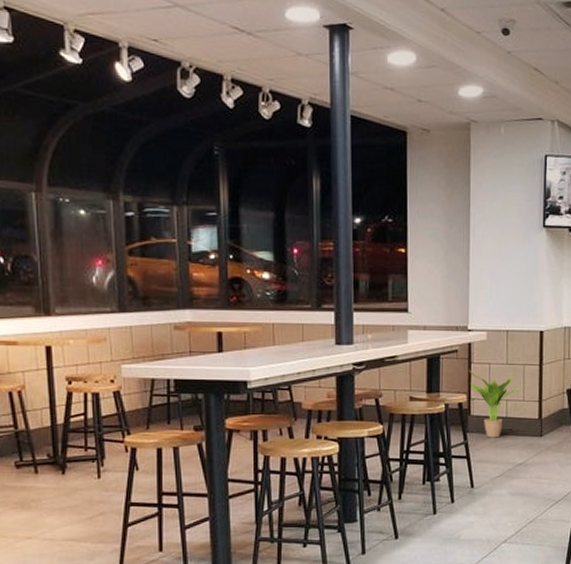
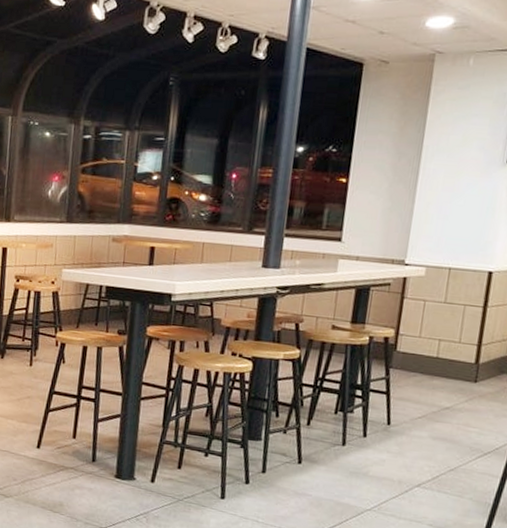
potted plant: present [469,370,524,438] -> none [400,305,462,378]

